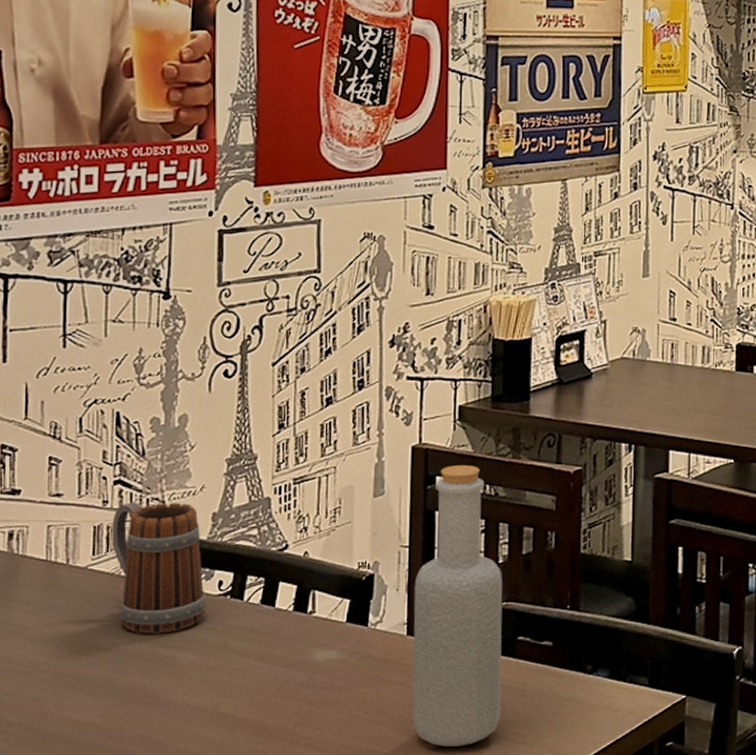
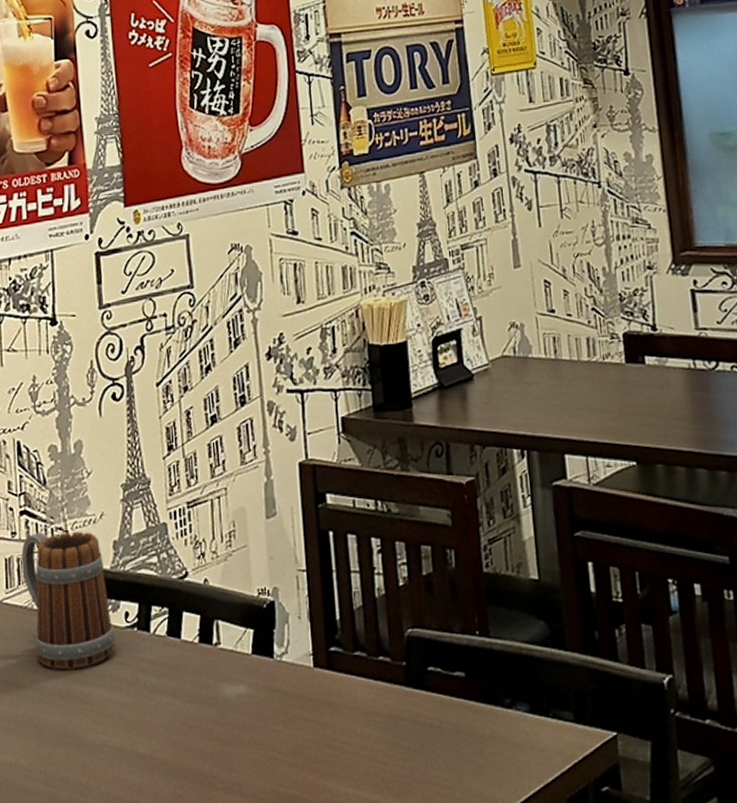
bottle: present [413,465,503,747] -> none [315,480,419,791]

